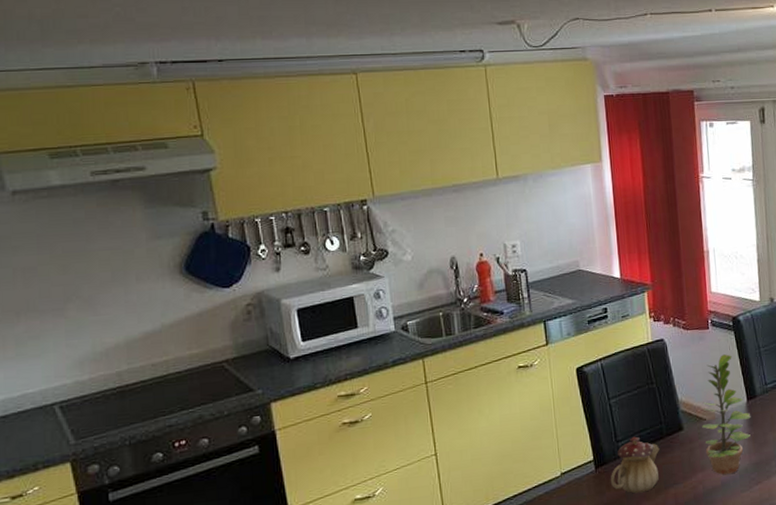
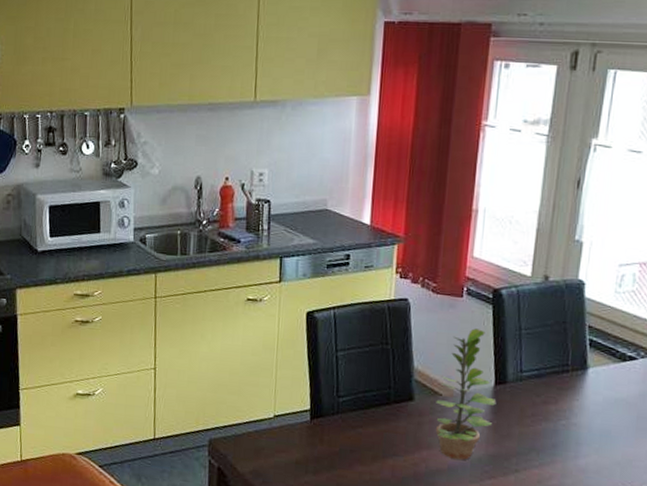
teapot: present [610,436,660,494] -> none [324,395,384,456]

